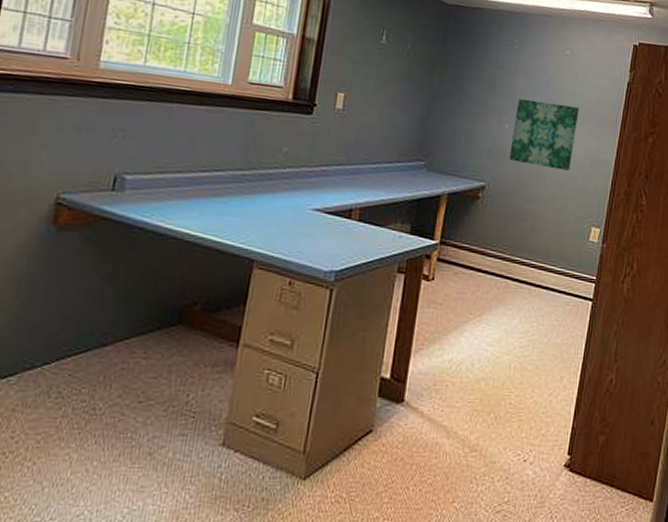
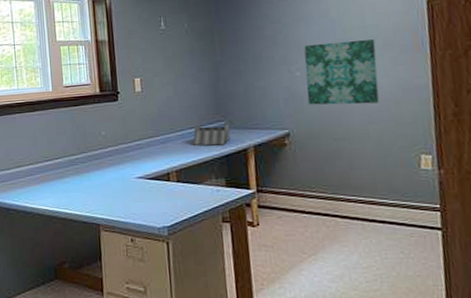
desk organizer: none [386,159,429,188] -> present [193,123,230,146]

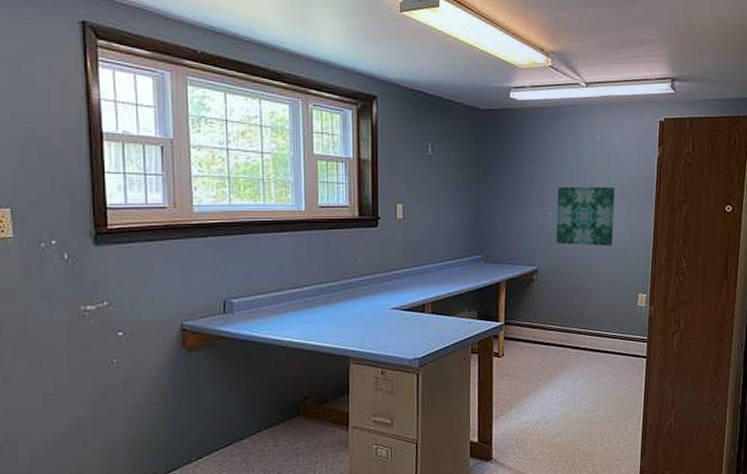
desk organizer: present [193,123,230,146] -> none [450,256,485,279]

